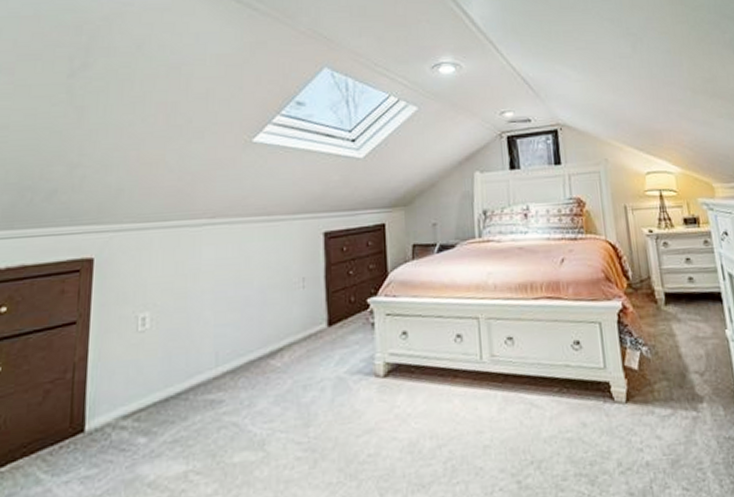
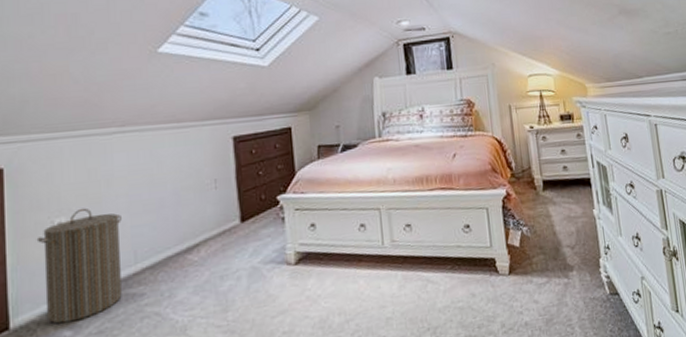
laundry hamper: none [119,303,205,429] -> present [36,208,122,324]

